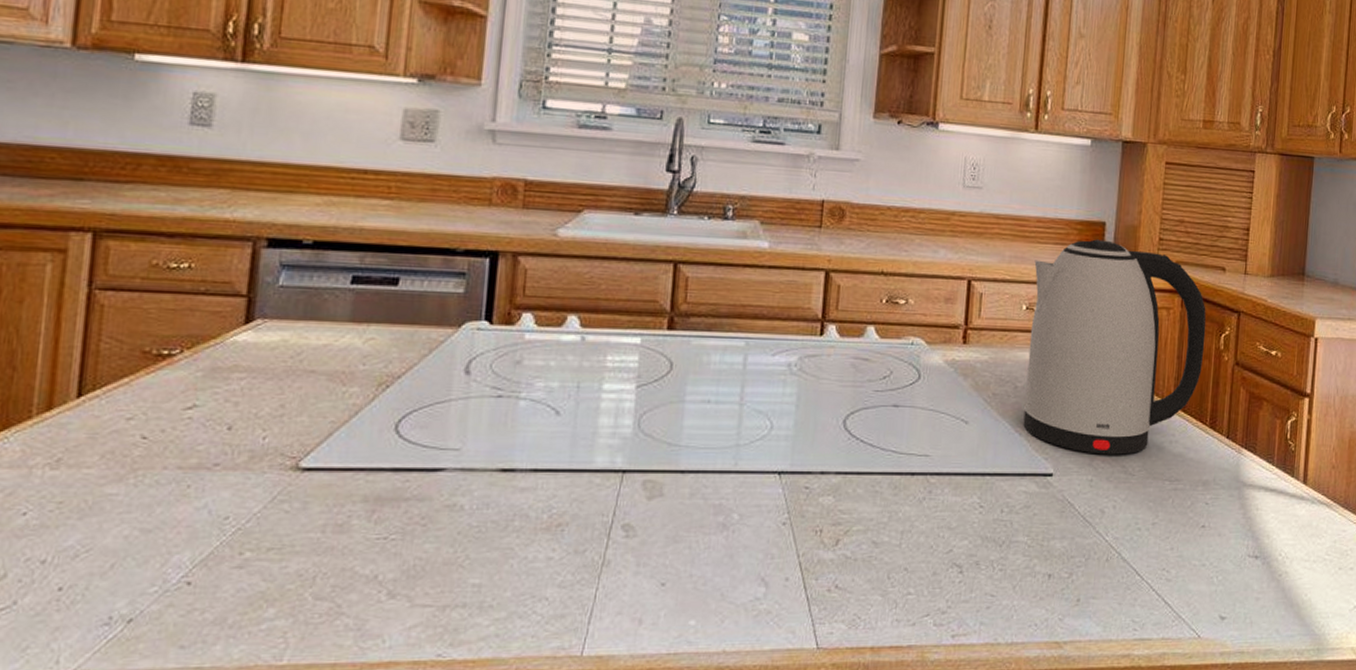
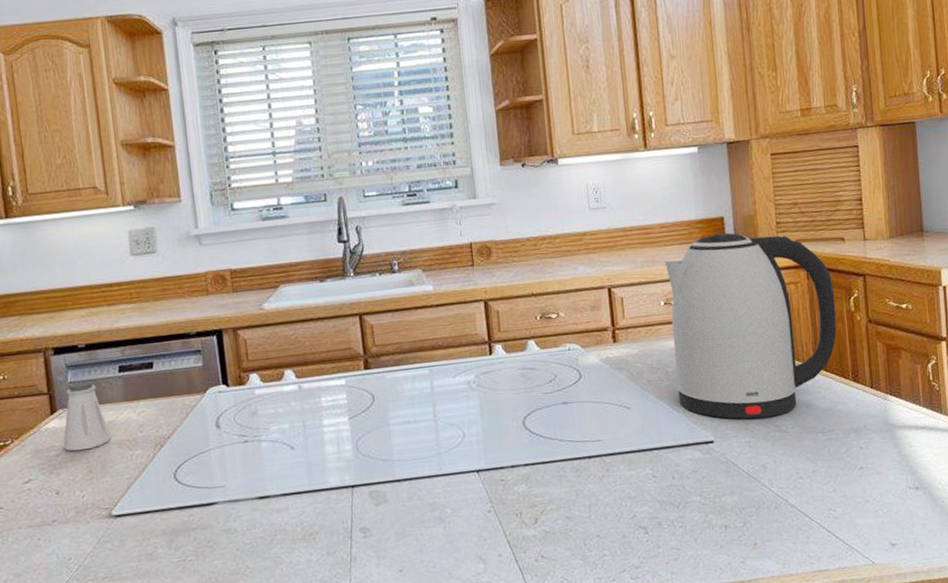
saltshaker: none [252,287,321,377] -> present [63,380,111,451]

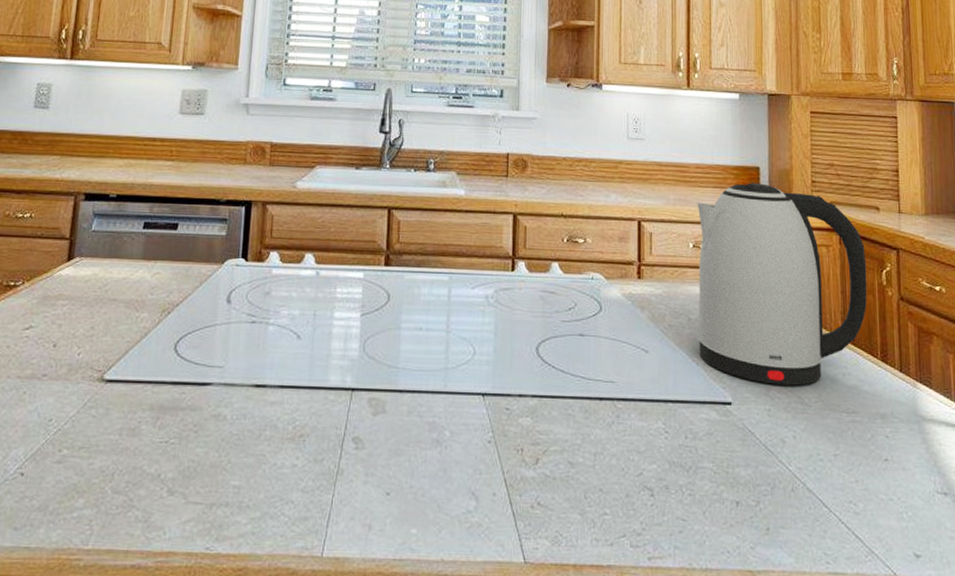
saltshaker: present [63,380,111,451] -> none [72,231,121,304]

